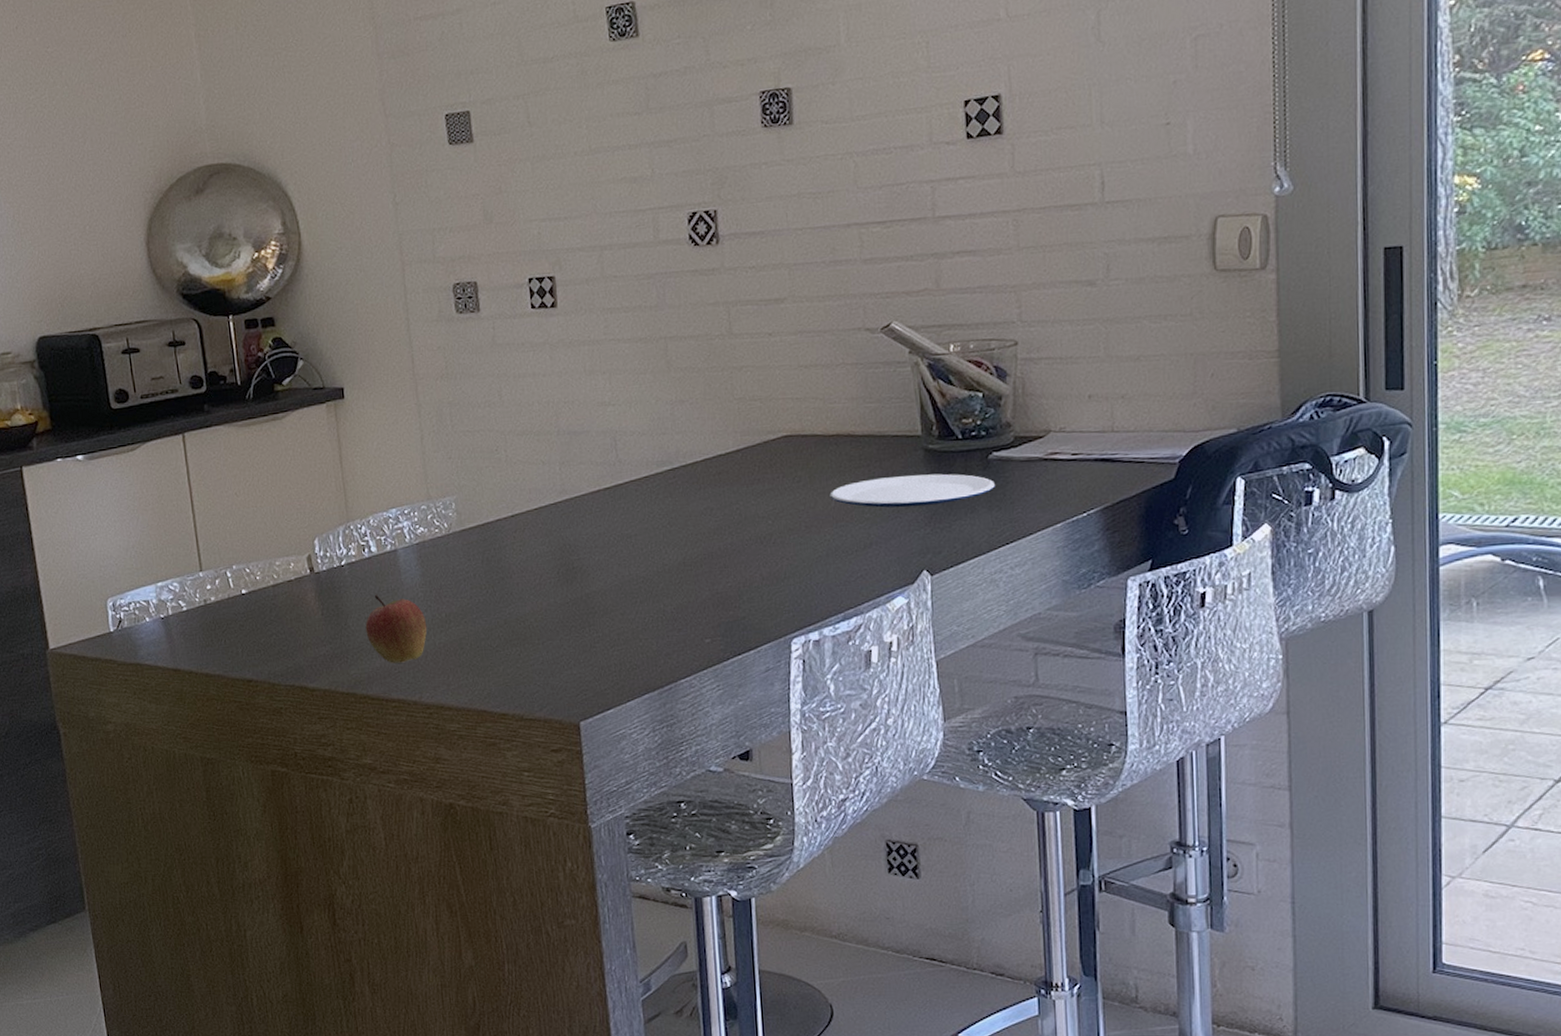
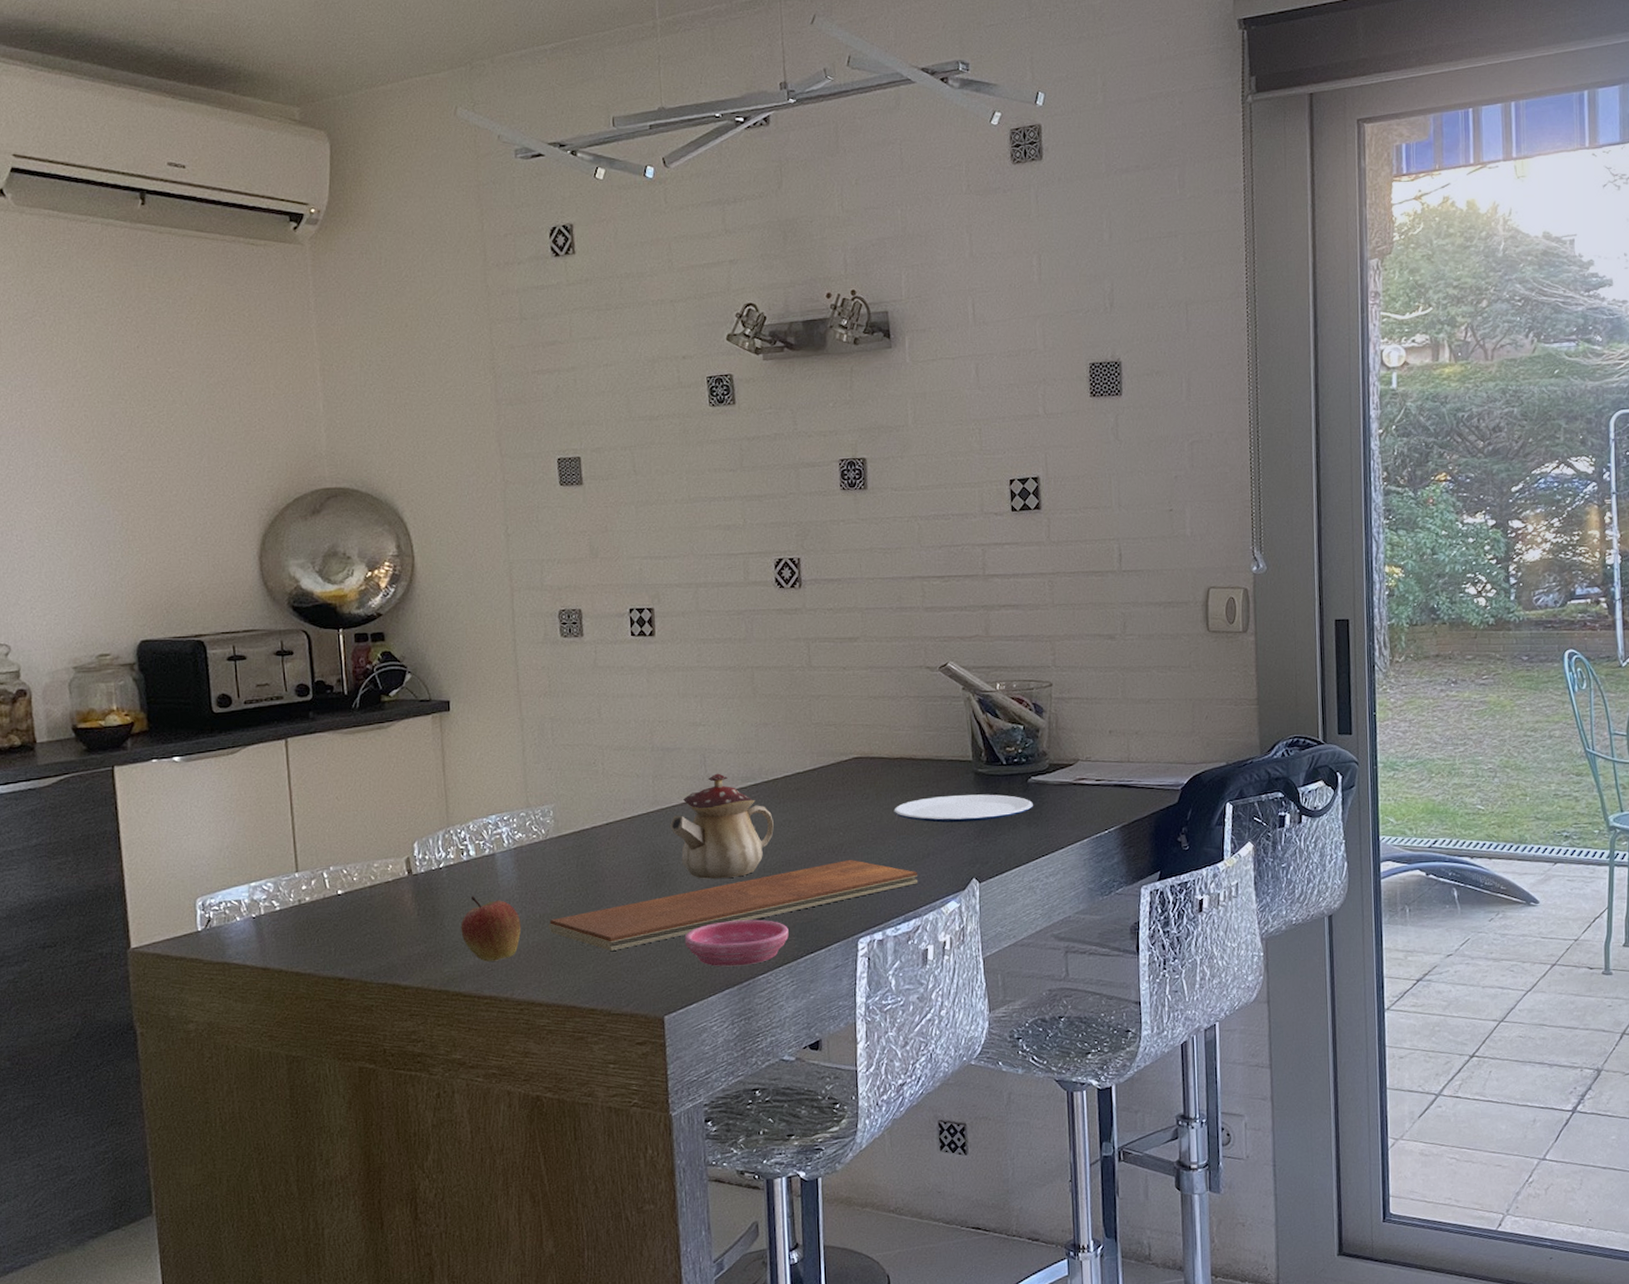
chopping board: none [455,551,860,652] -> present [549,860,919,951]
teapot: none [580,457,694,574] -> present [670,773,774,879]
saucer: none [599,618,713,670] -> present [684,919,789,967]

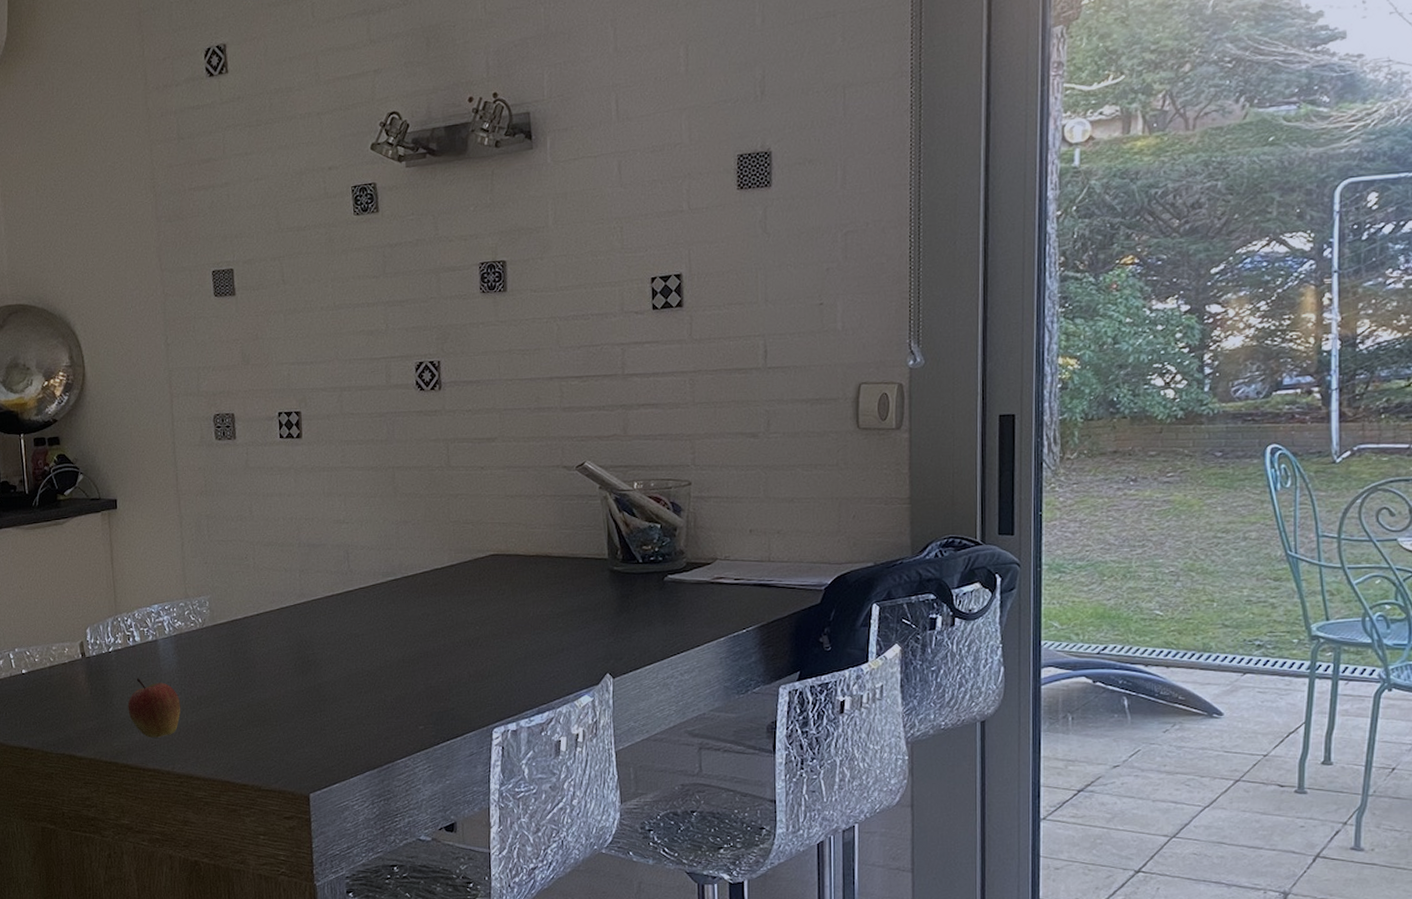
chopping board: present [549,860,919,951] -> none [205,653,553,732]
teapot: present [670,773,774,879] -> none [315,568,413,668]
saucer: present [684,919,789,967] -> none [328,707,426,751]
plate: present [893,794,1033,823] -> none [529,591,669,619]

